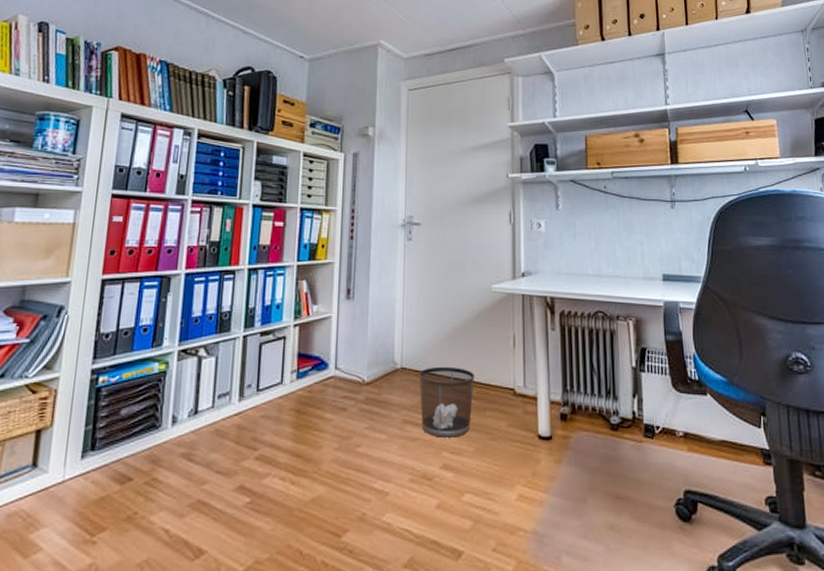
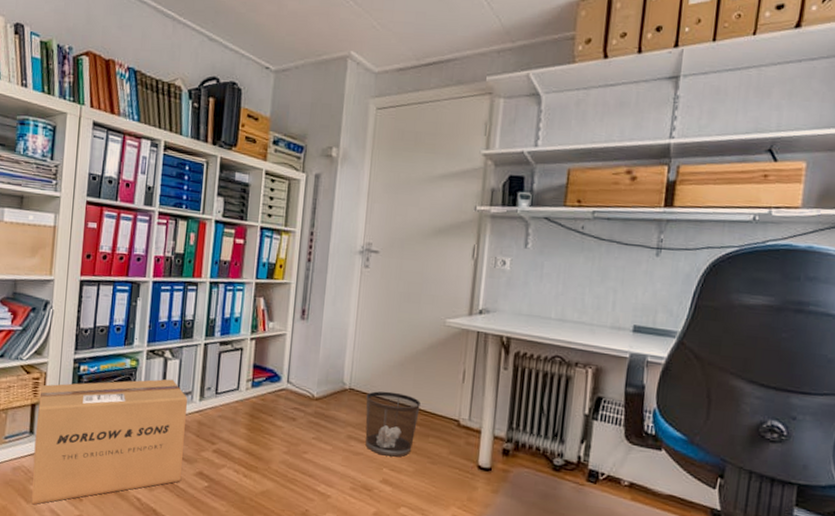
box: none [29,380,225,559] -> present [31,379,187,505]

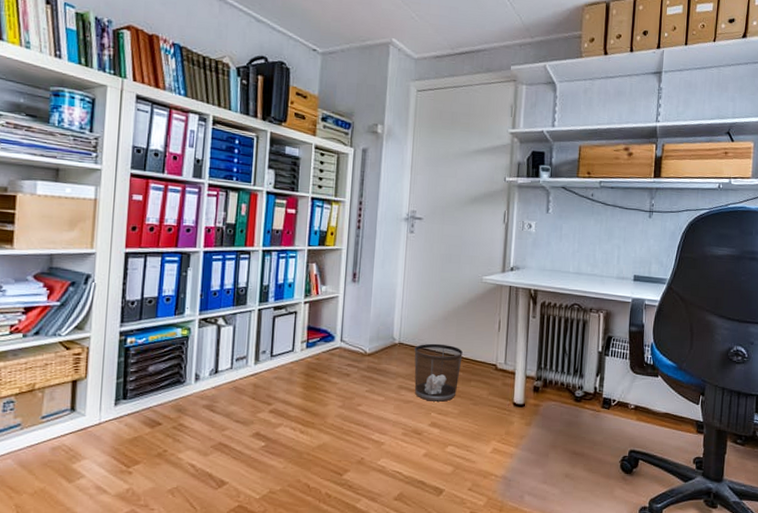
box: present [31,379,187,505] -> none [74,345,242,484]

